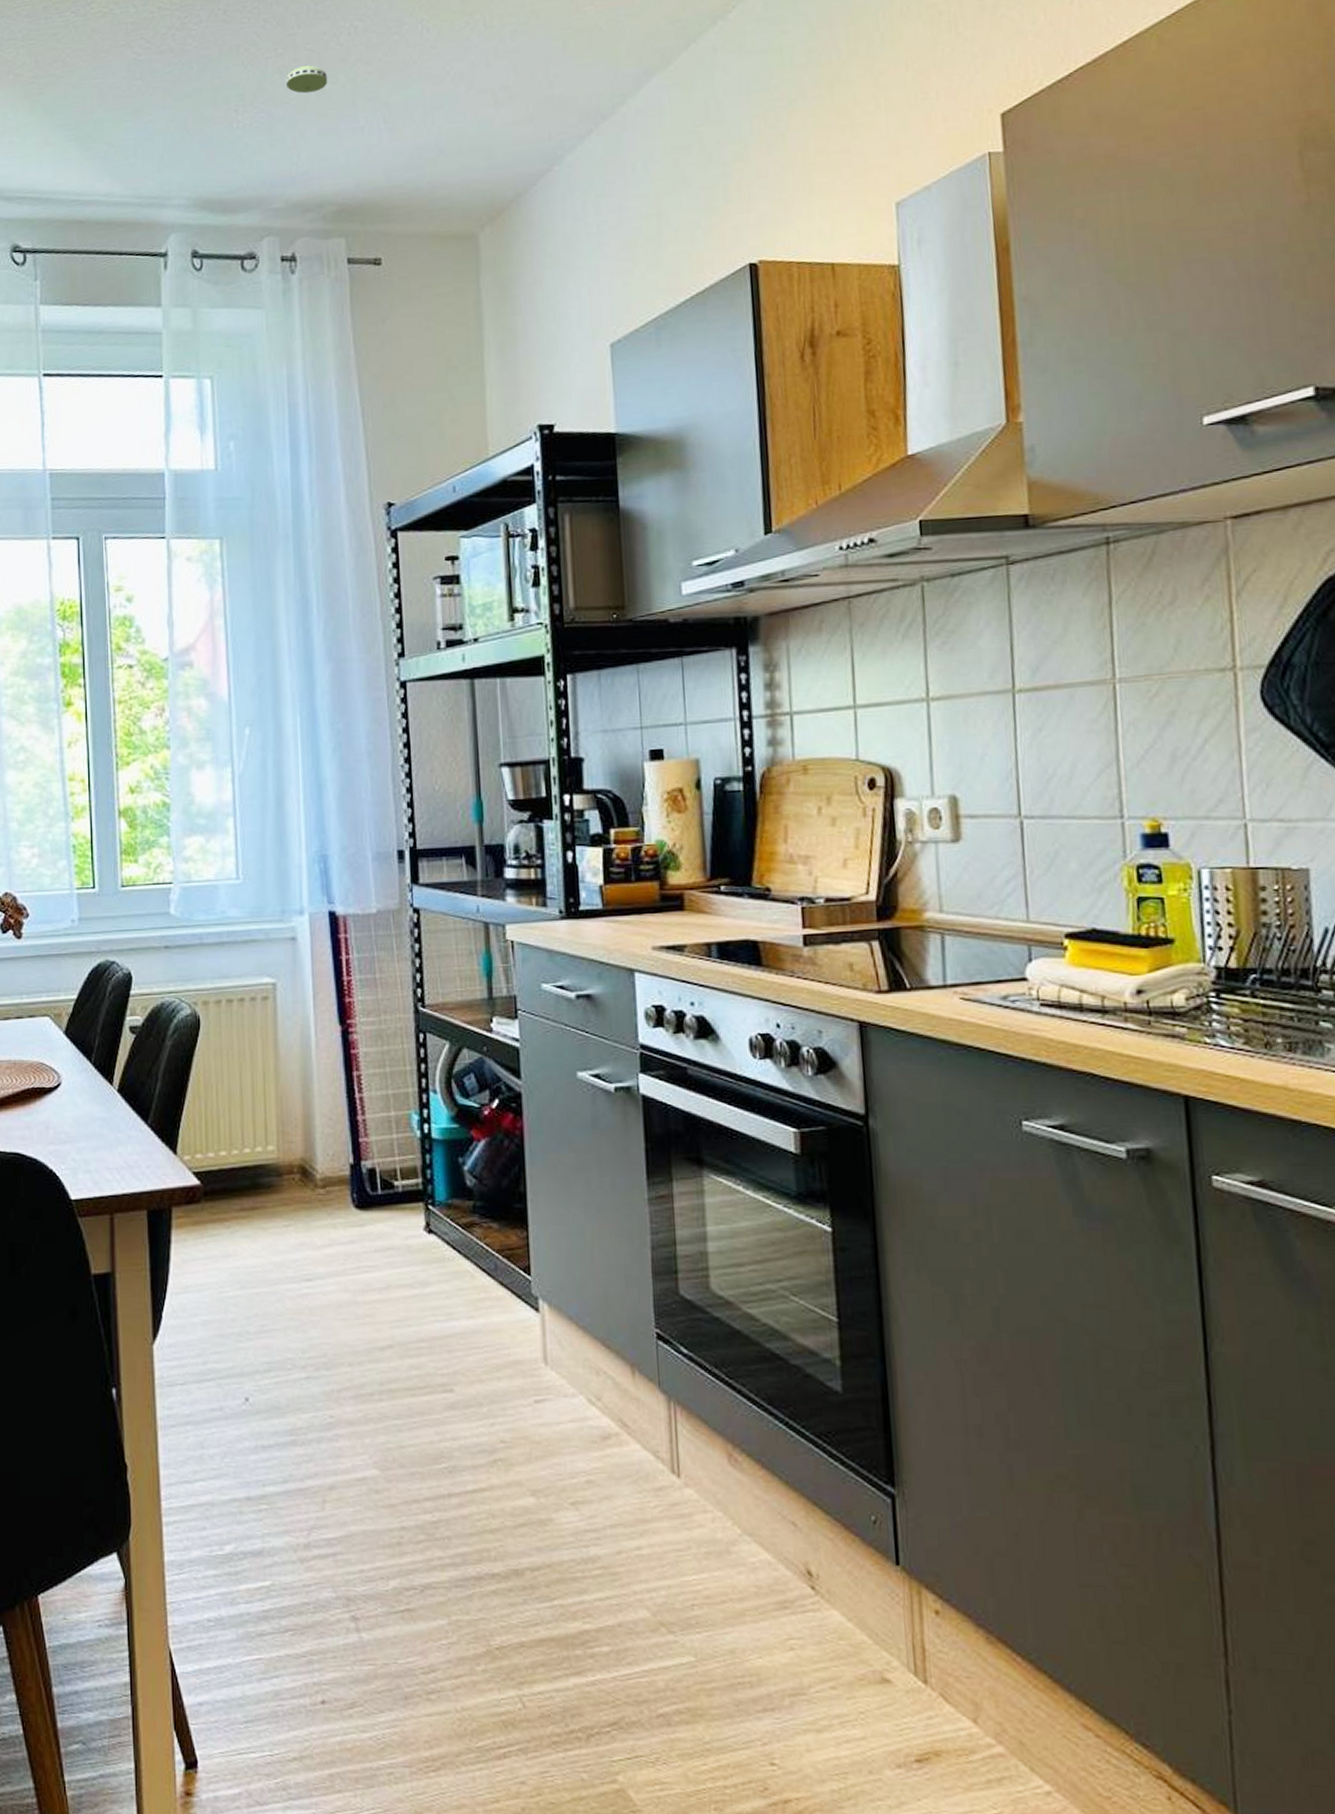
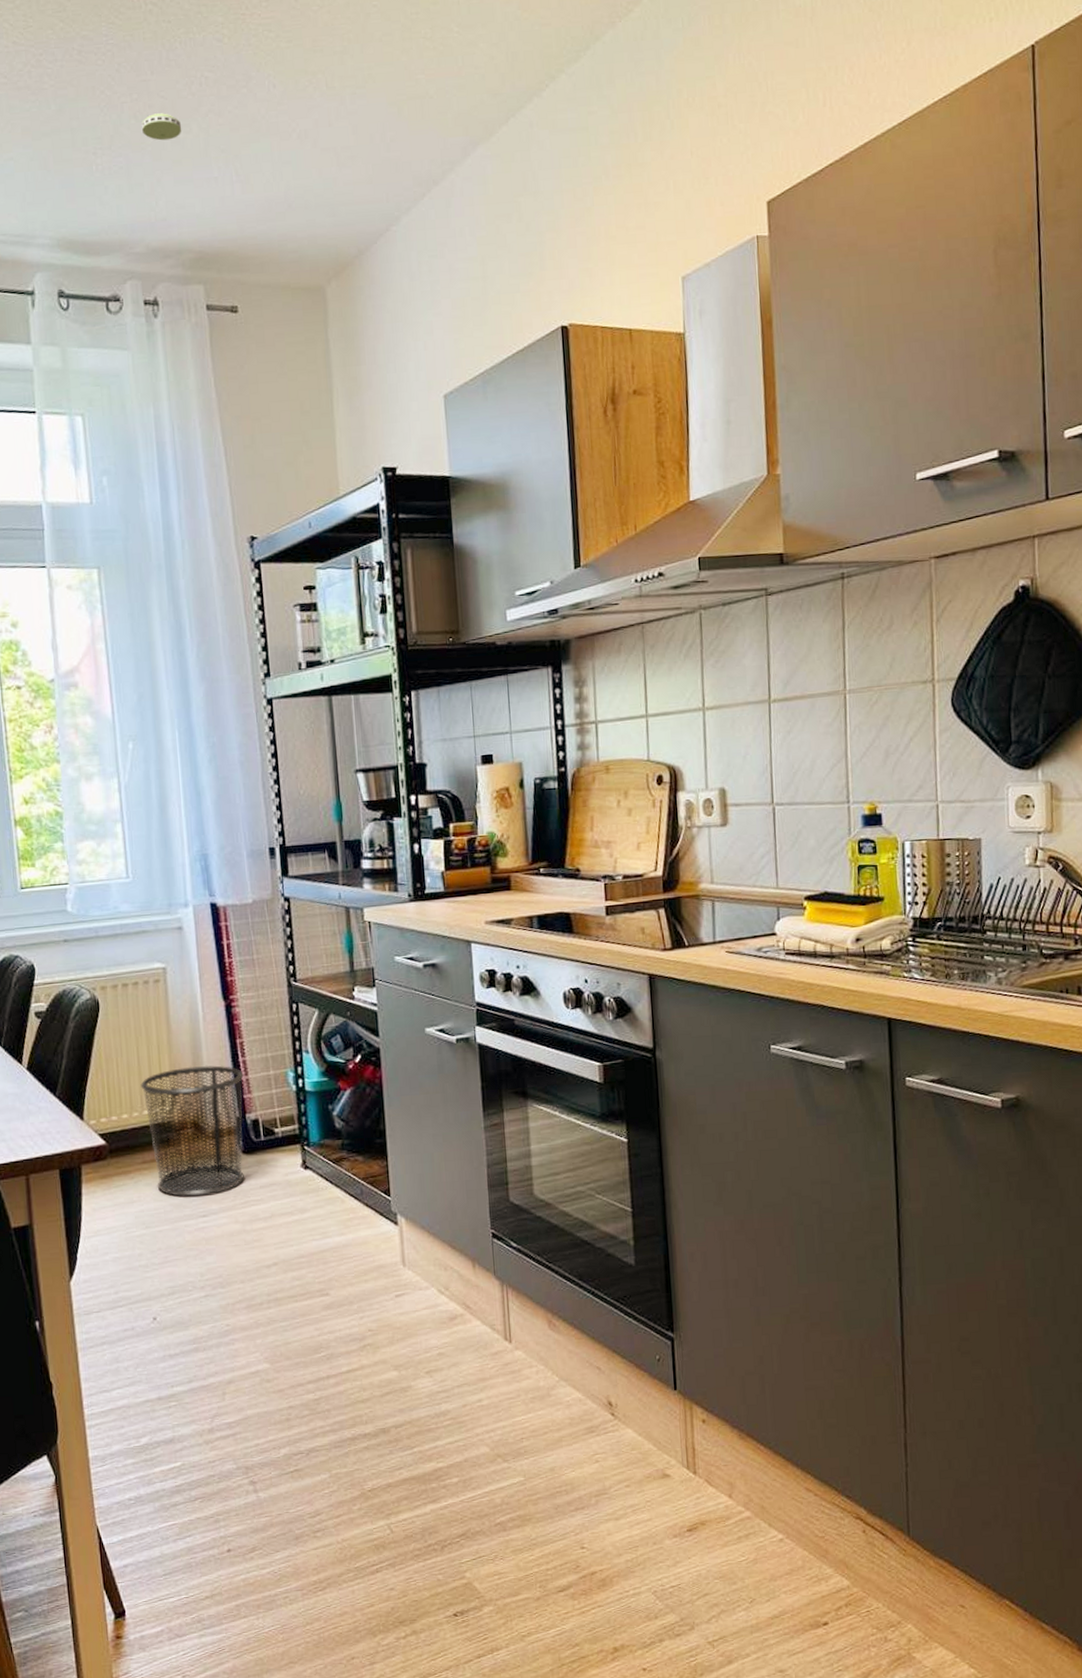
waste bin: none [242,1099,360,1255] -> present [140,1065,244,1197]

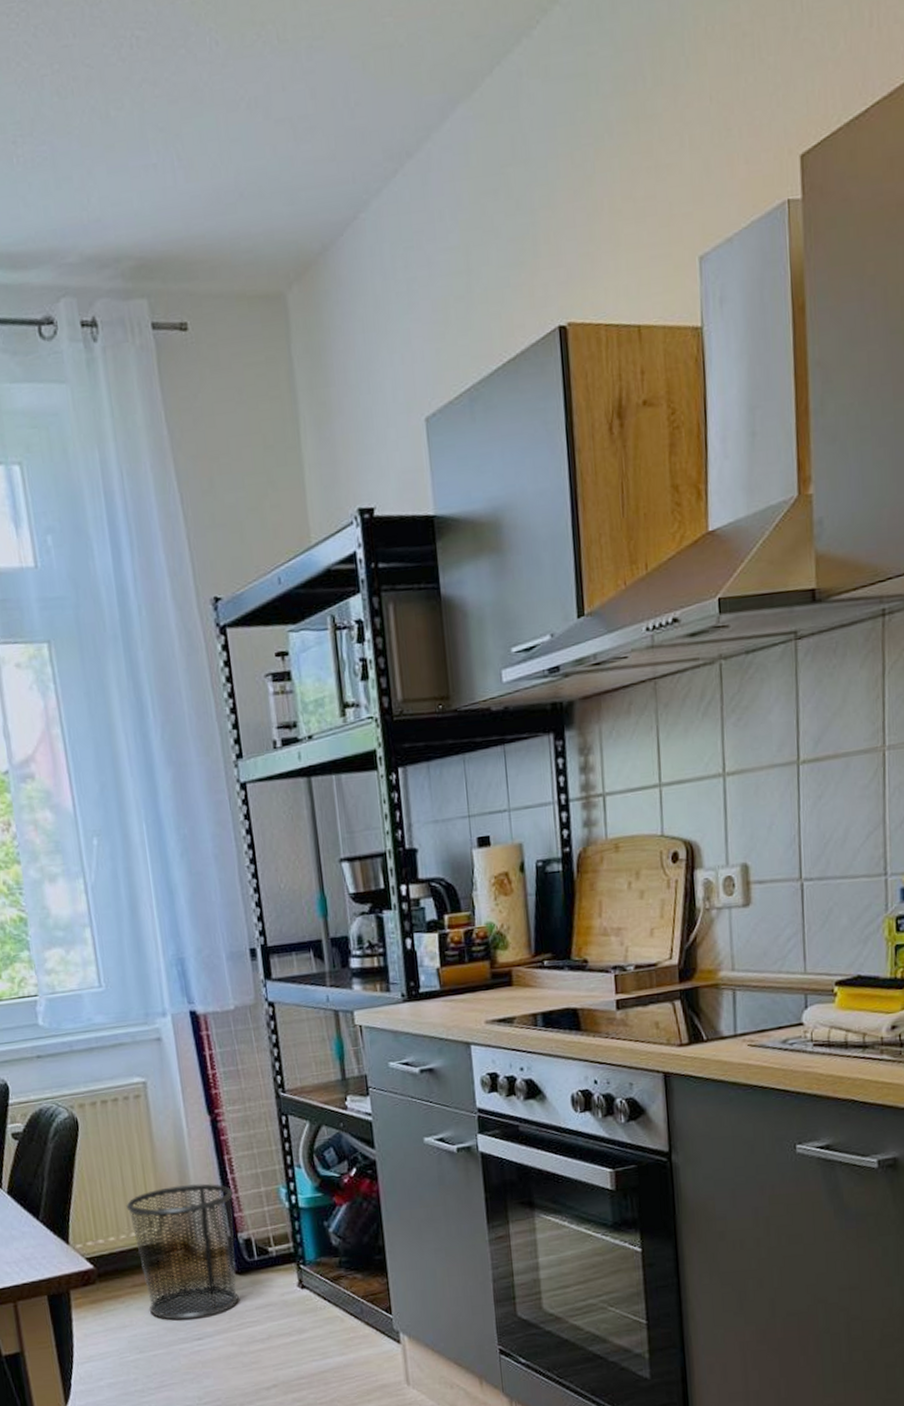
smoke detector: present [142,113,182,141] -> none [66,86,113,122]

